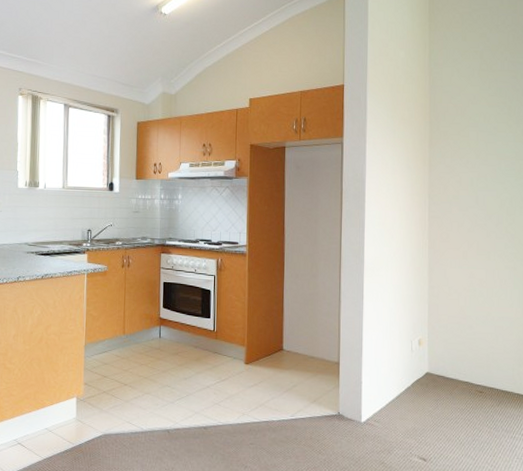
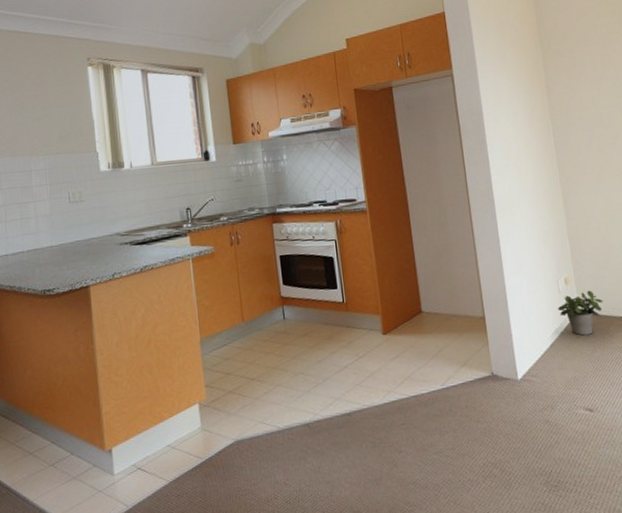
potted plant: none [407,354,452,393] -> present [557,290,603,336]

